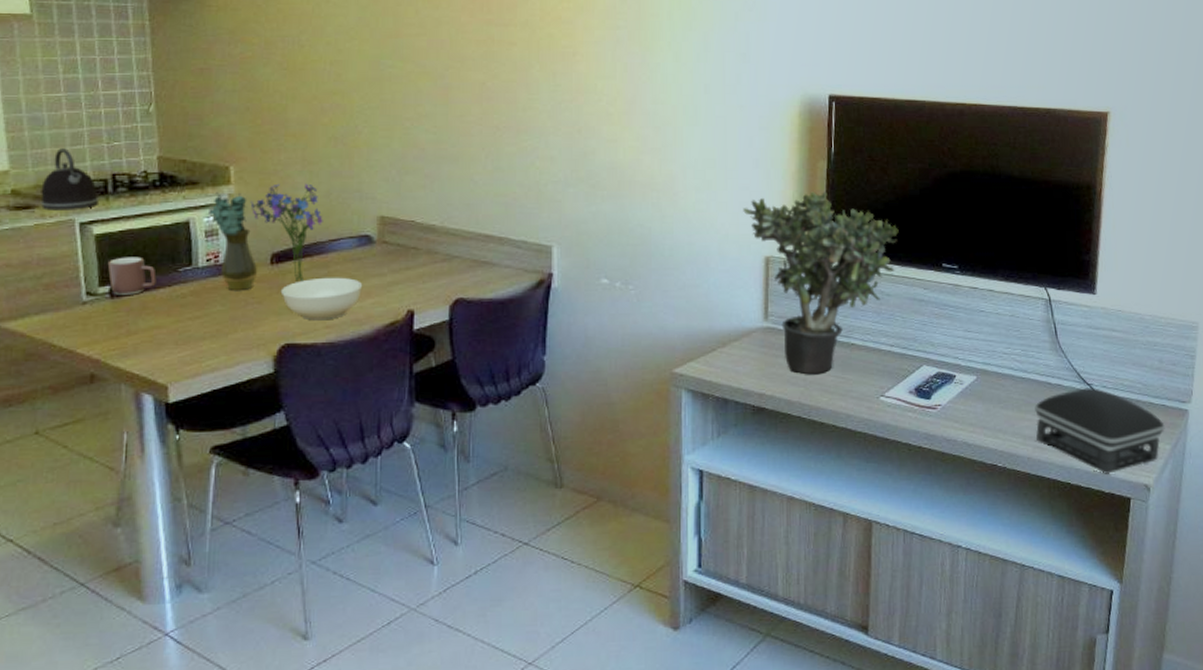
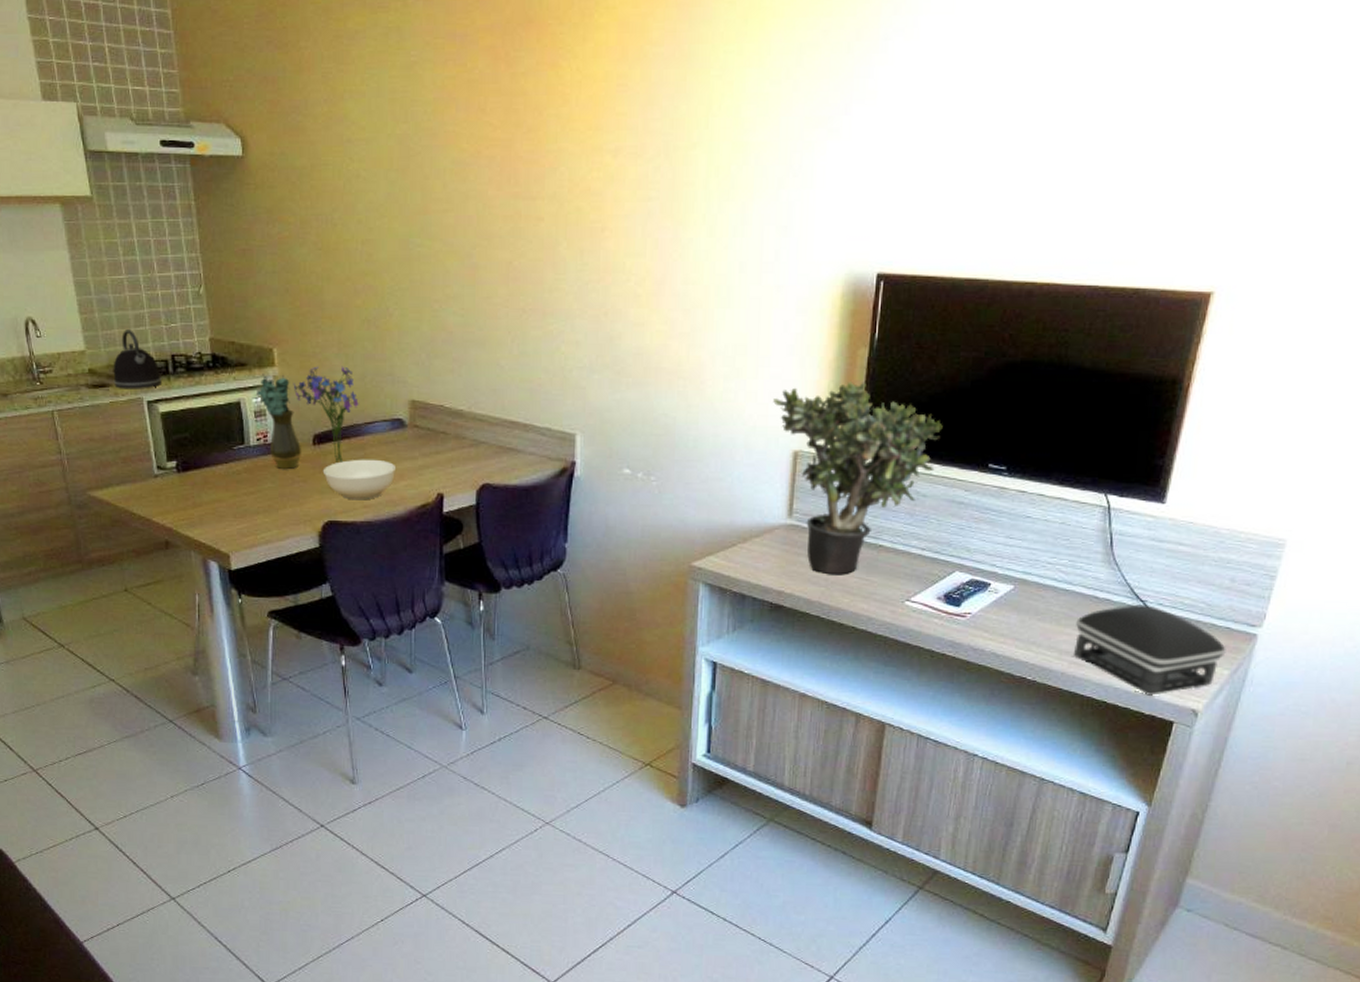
mug: present [107,256,157,295] -> none [173,434,215,470]

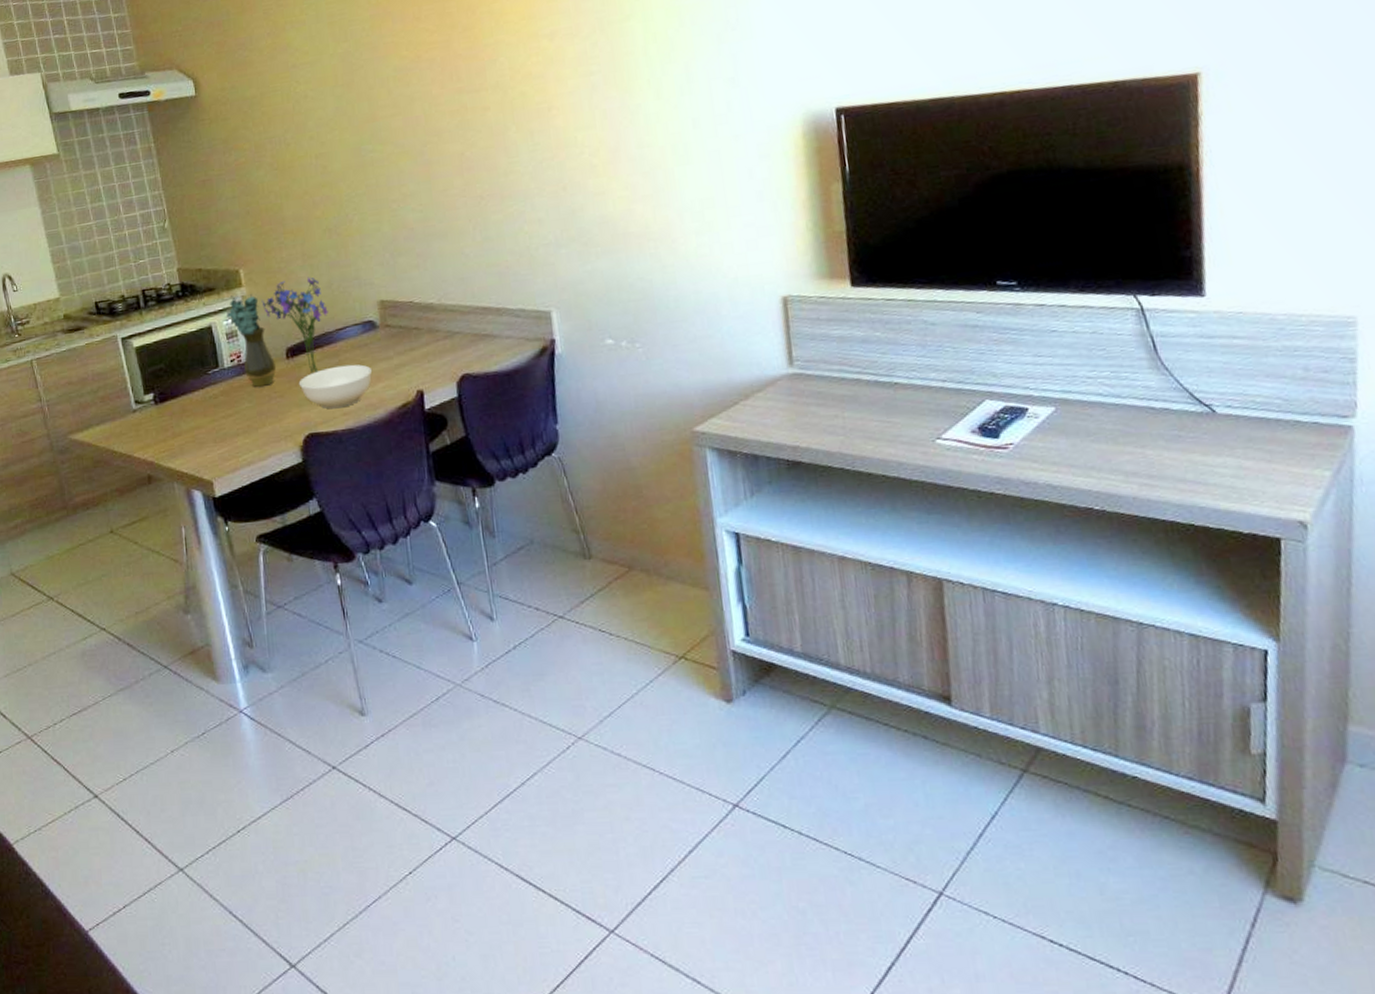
kettle: present [113,330,161,389] -> none [86,271,134,330]
potted plant: present [773,382,943,575] -> none [751,216,939,422]
wireless router: present [1073,604,1226,696] -> none [1136,408,1321,512]

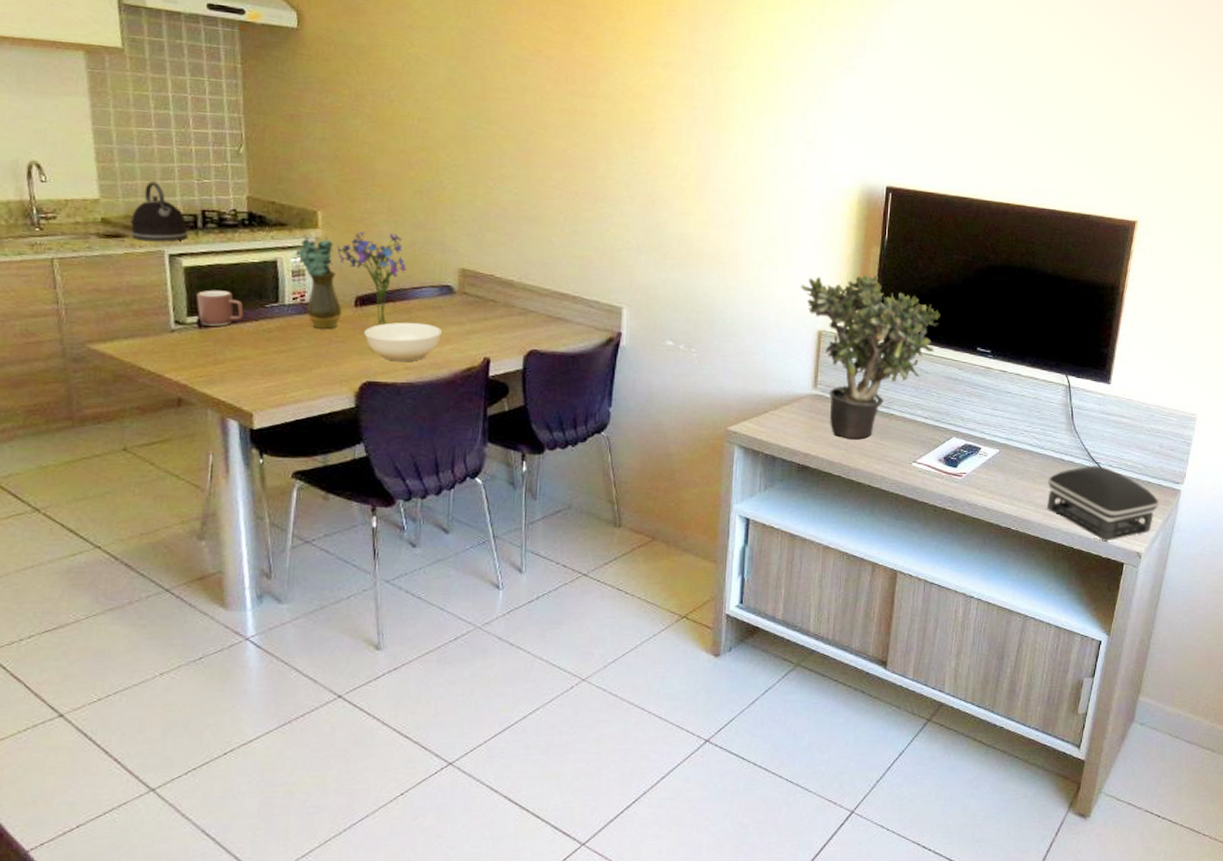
kettle: none [86,271,134,330] -> present [130,181,188,243]
mug: none [148,363,191,401] -> present [196,290,244,326]
potted plant: none [751,216,939,422] -> present [801,274,941,440]
wireless router: none [1136,408,1321,512] -> present [1046,466,1159,542]

